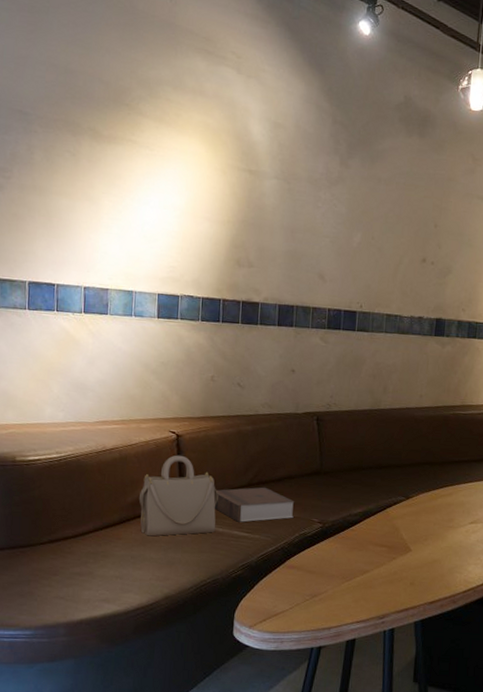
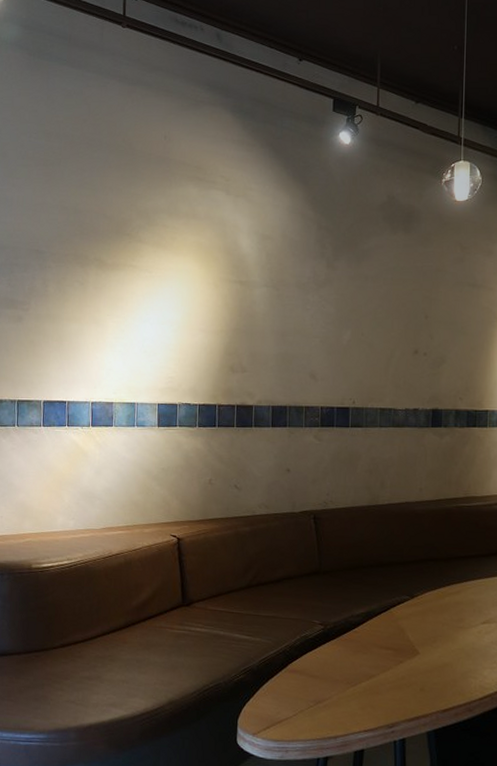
handbag: present [138,455,218,537] -> none [142,558,219,640]
book: present [214,487,295,522] -> none [214,588,295,625]

